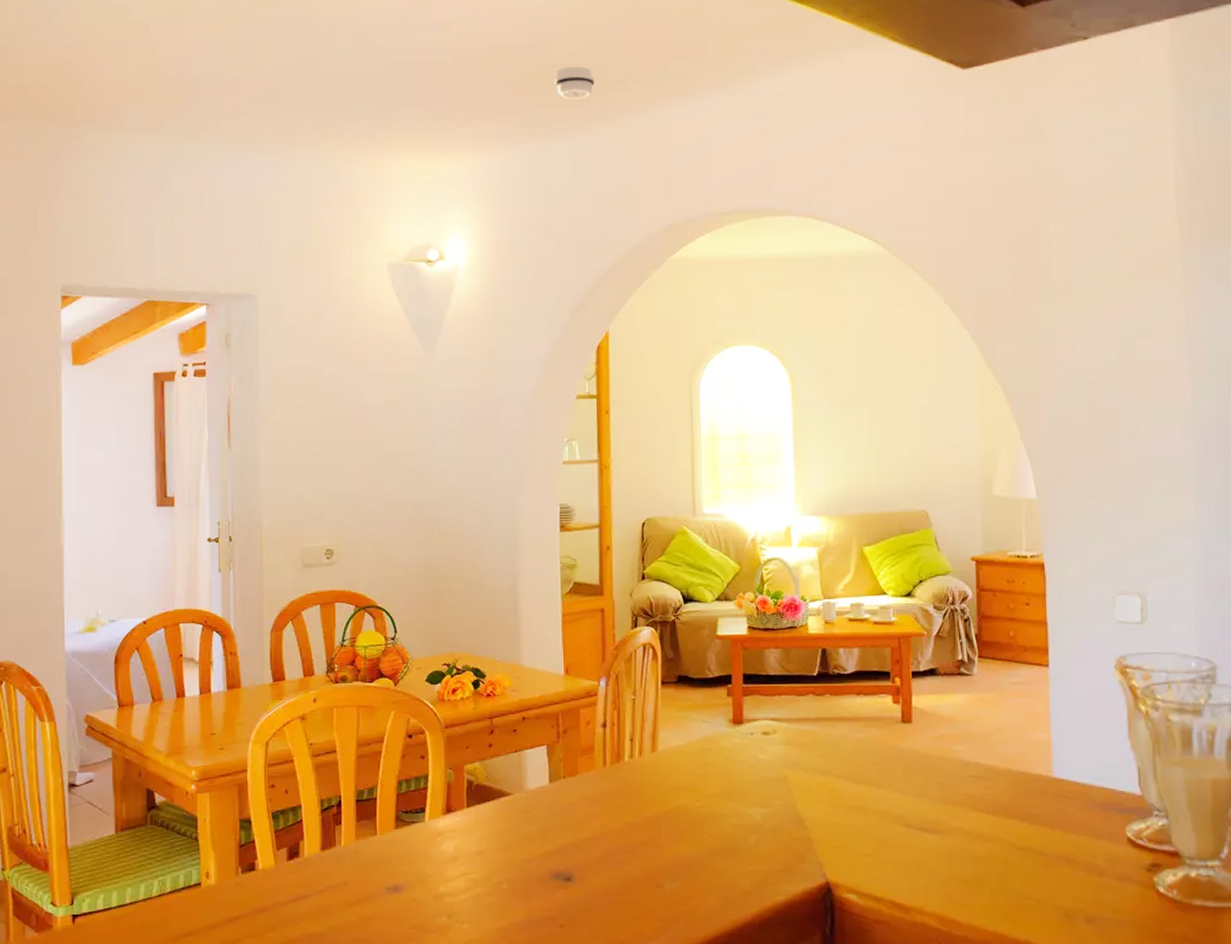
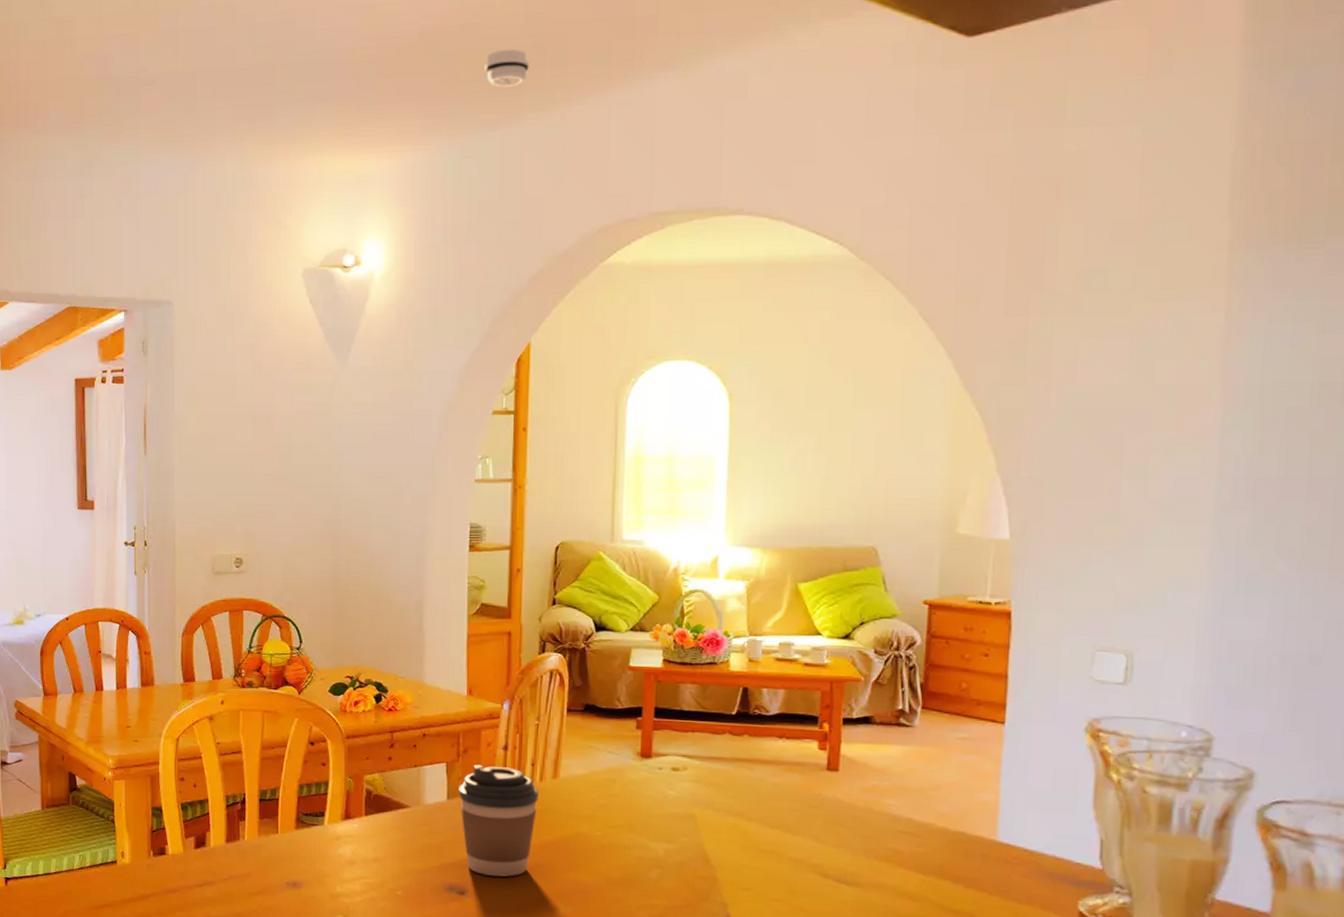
coffee cup: none [560,744,640,859] -> present [459,764,540,877]

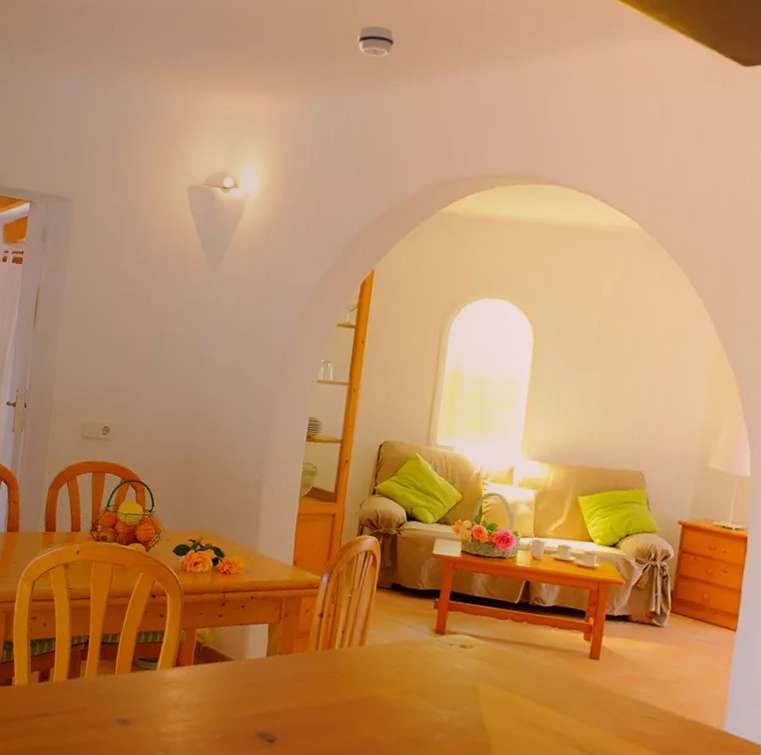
coffee cup: present [459,764,540,877] -> none [277,627,347,730]

